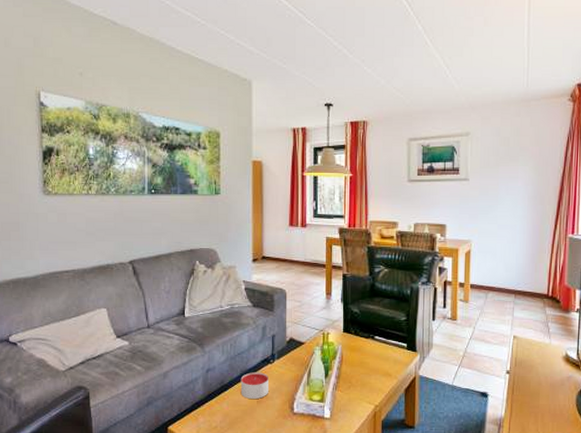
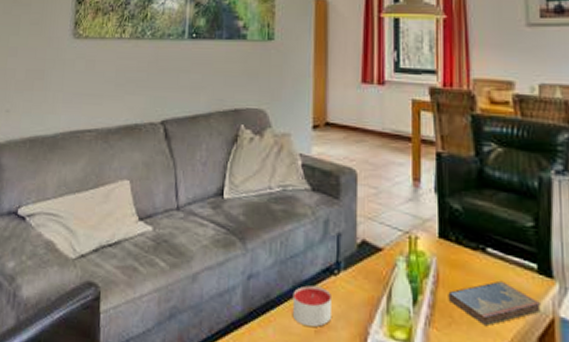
hardcover book: none [348,356,408,386] -> present [448,280,541,327]

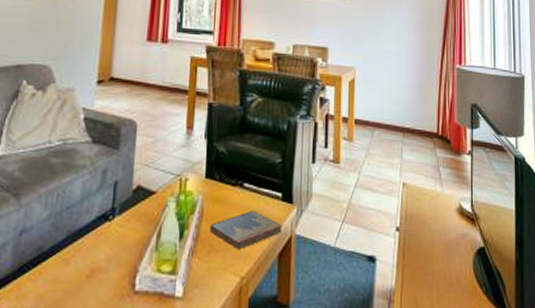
candle: present [292,285,331,327] -> none [64,234,105,272]

